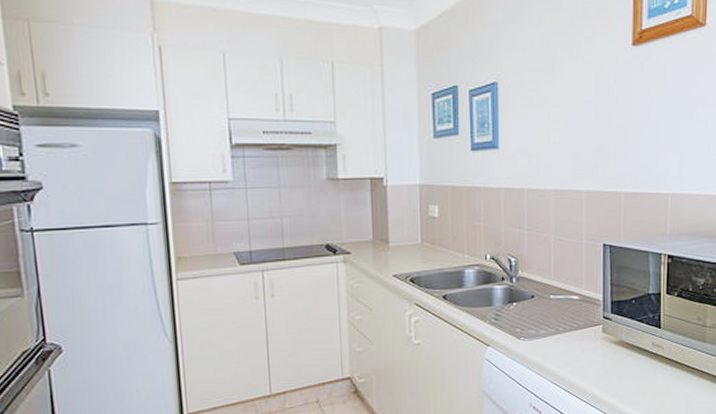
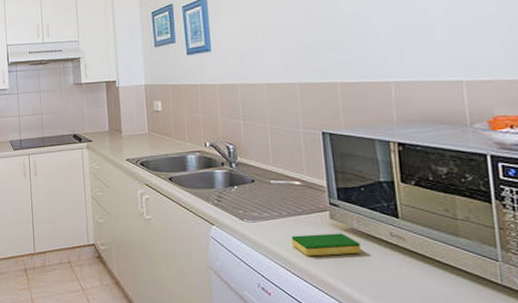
dish sponge: none [565,346,627,371] -> present [291,233,362,256]

